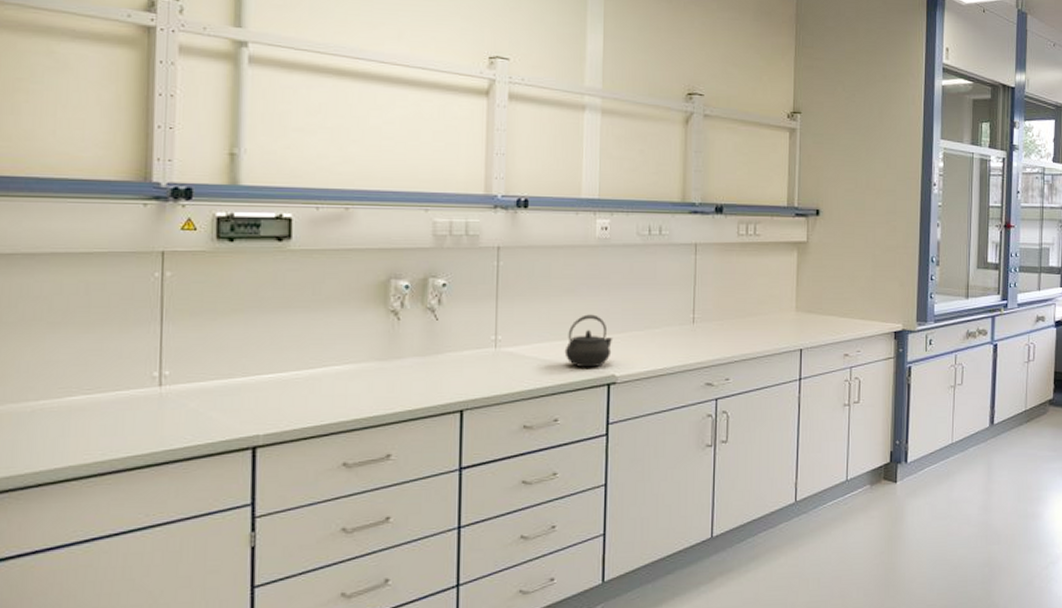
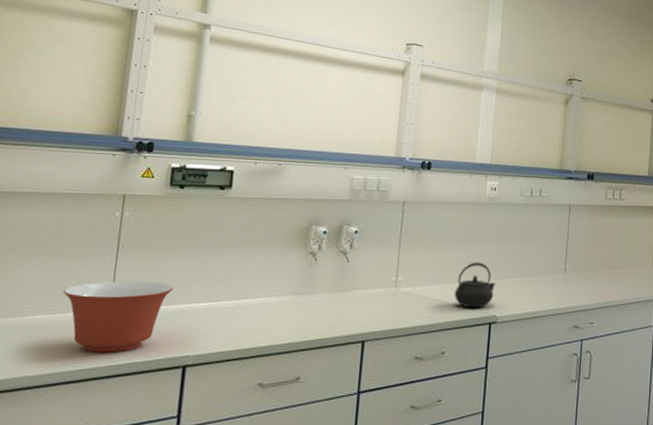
mixing bowl: none [102,352,232,436] -> present [63,281,173,353]

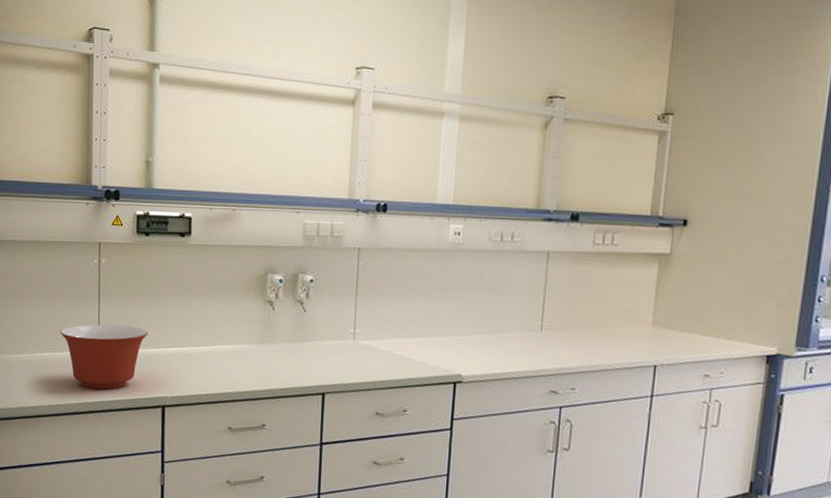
kettle: present [454,262,496,309] -> none [415,315,461,366]

